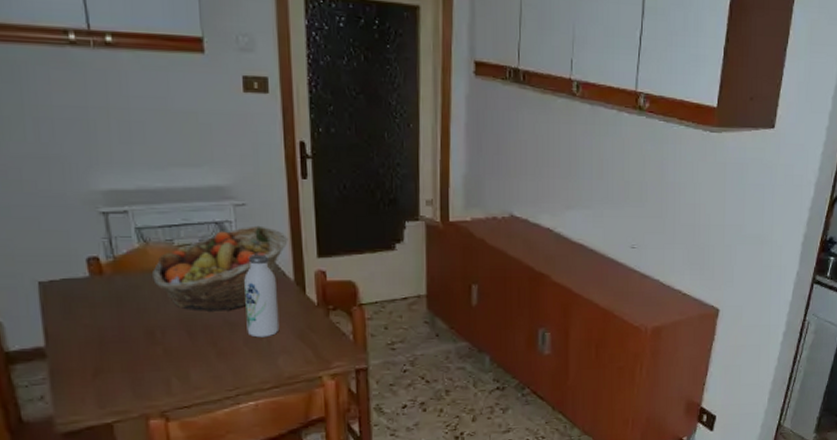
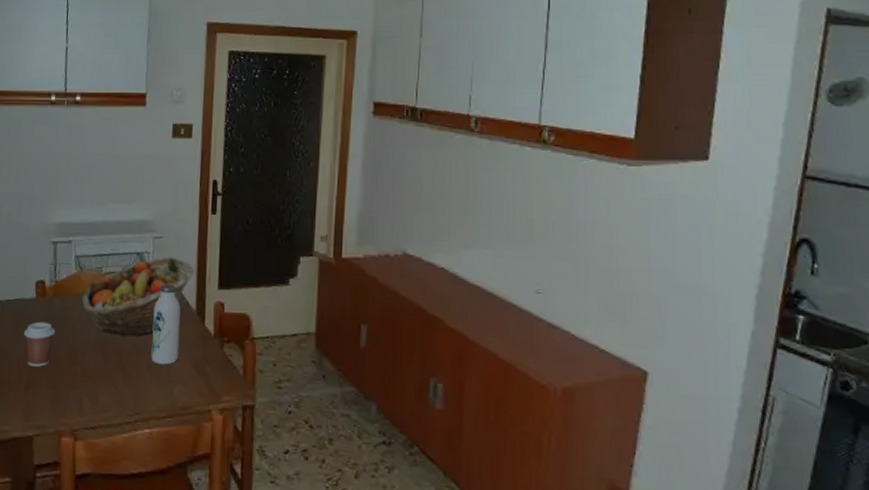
coffee cup: none [81,302,124,351] -> present [24,321,56,367]

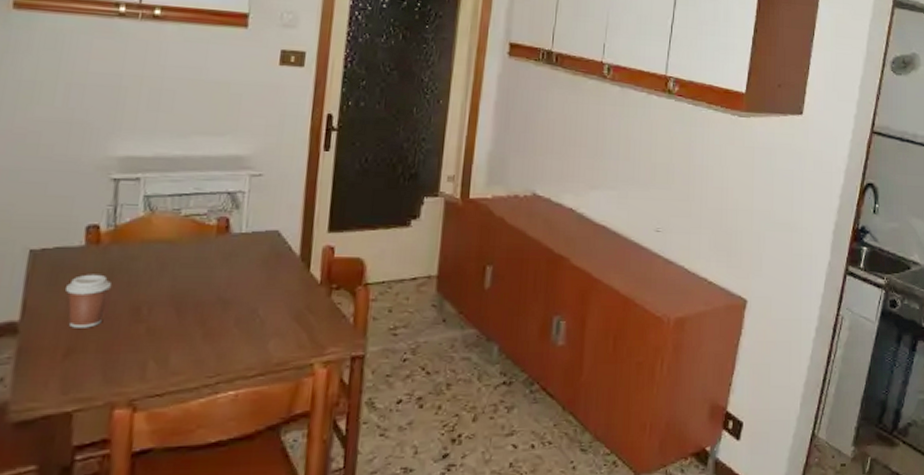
fruit basket: present [82,256,195,337] -> none [151,197,301,287]
water bottle: present [151,284,181,365] -> none [240,227,281,318]

